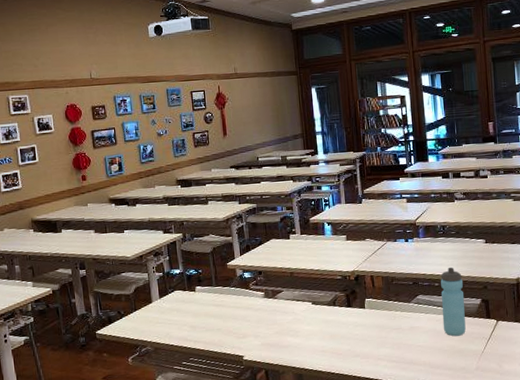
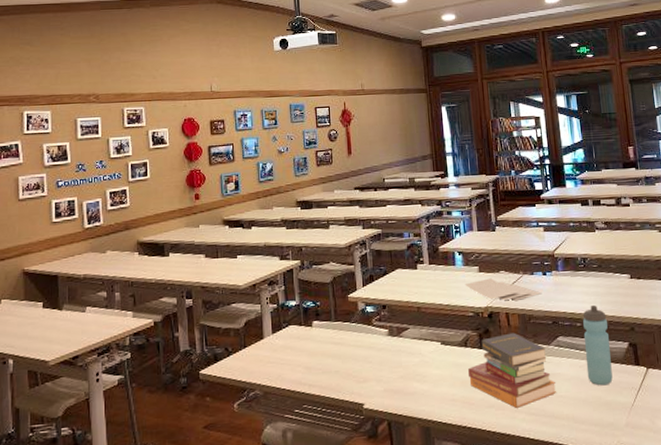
papers: none [333,245,403,266] -> present [464,278,541,301]
books: none [336,292,416,357] -> present [468,332,557,408]

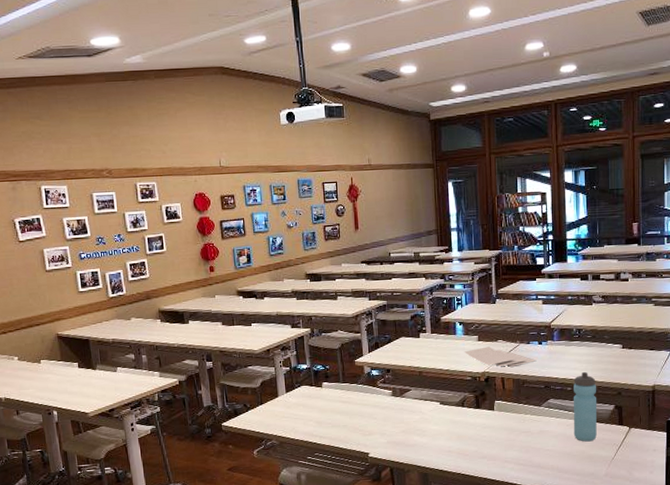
books: present [468,332,557,408] -> none [464,395,545,459]

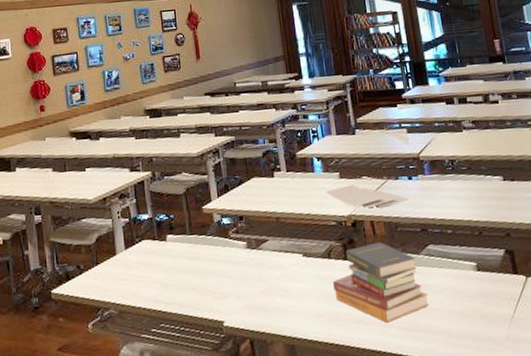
books: none [464,395,545,459] -> present [333,242,430,323]
water bottle: present [573,371,597,442] -> none [453,209,490,297]

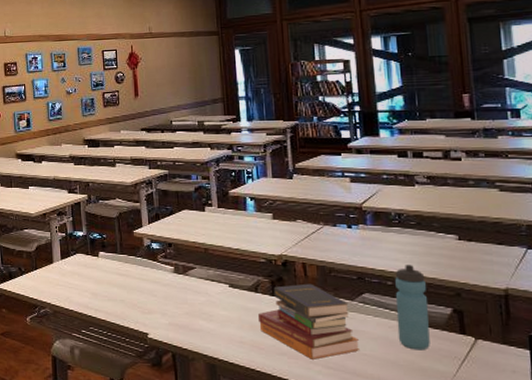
papers: present [325,184,408,209] -> none [256,226,345,251]
water bottle: none [453,209,490,297] -> present [395,264,430,351]

